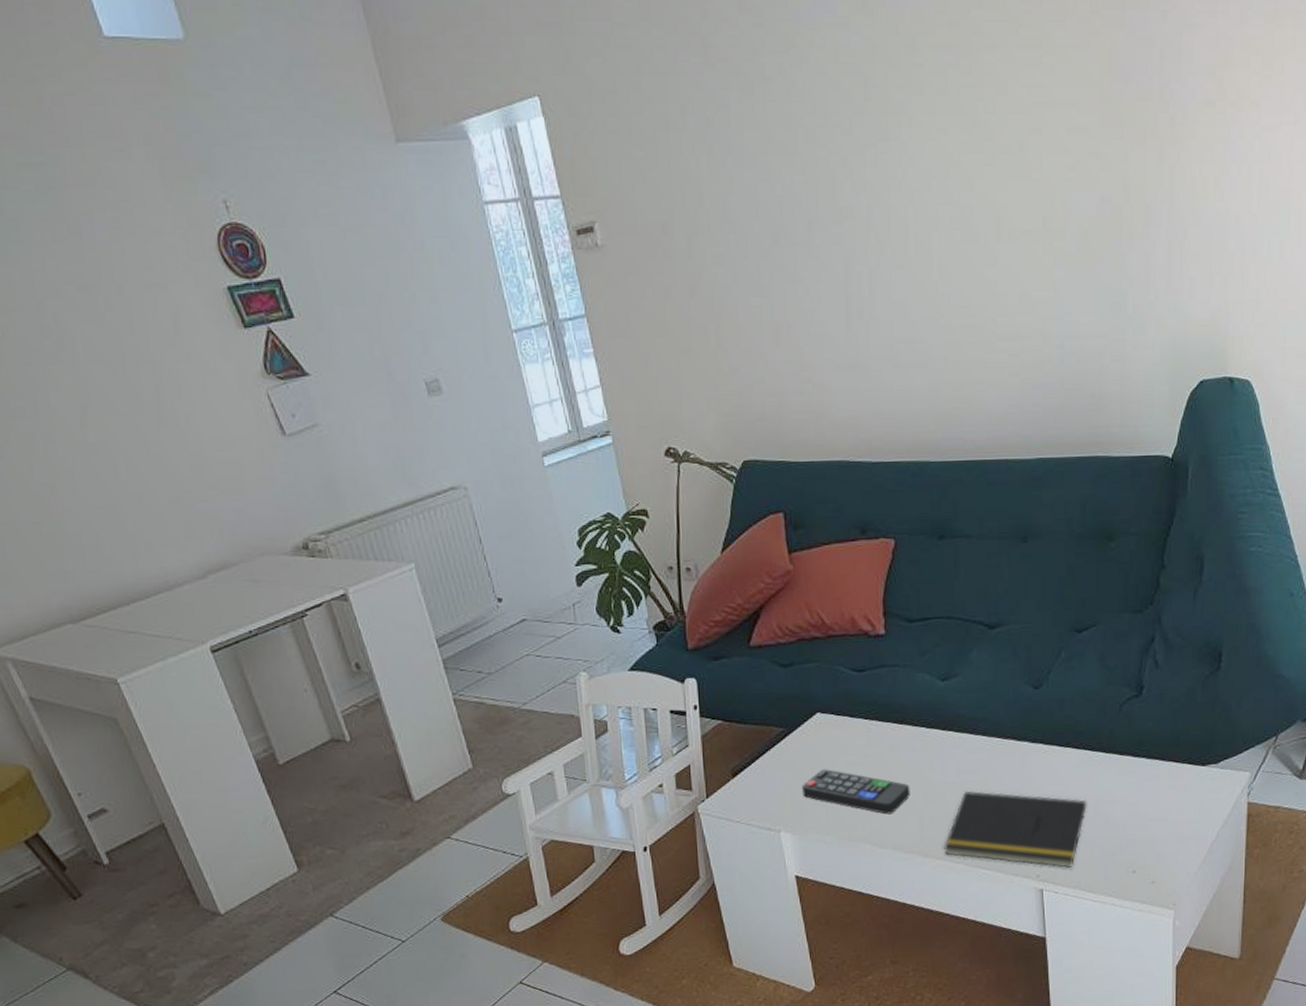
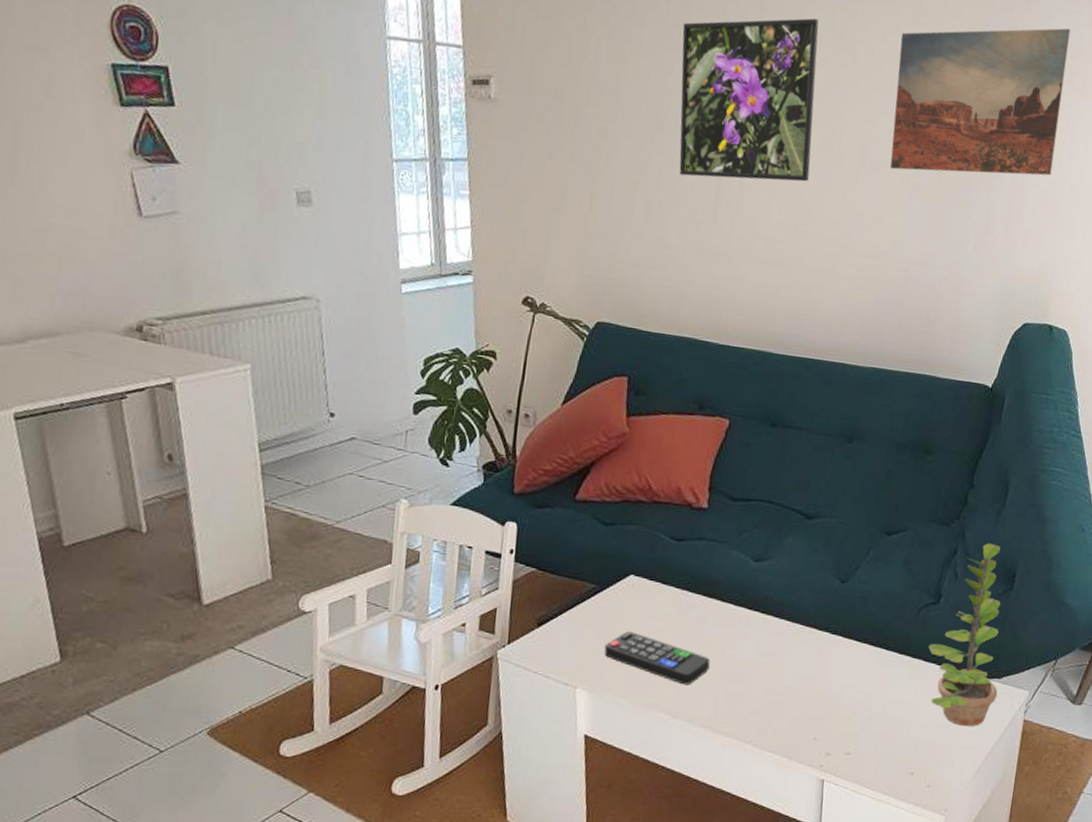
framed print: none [784,84,943,289] -> present [679,18,819,182]
notepad: present [943,790,1087,868] -> none [734,672,877,761]
wall art: none [1023,33,1217,237] -> present [889,28,1071,176]
plant: none [1136,624,1216,818] -> present [929,543,1001,727]

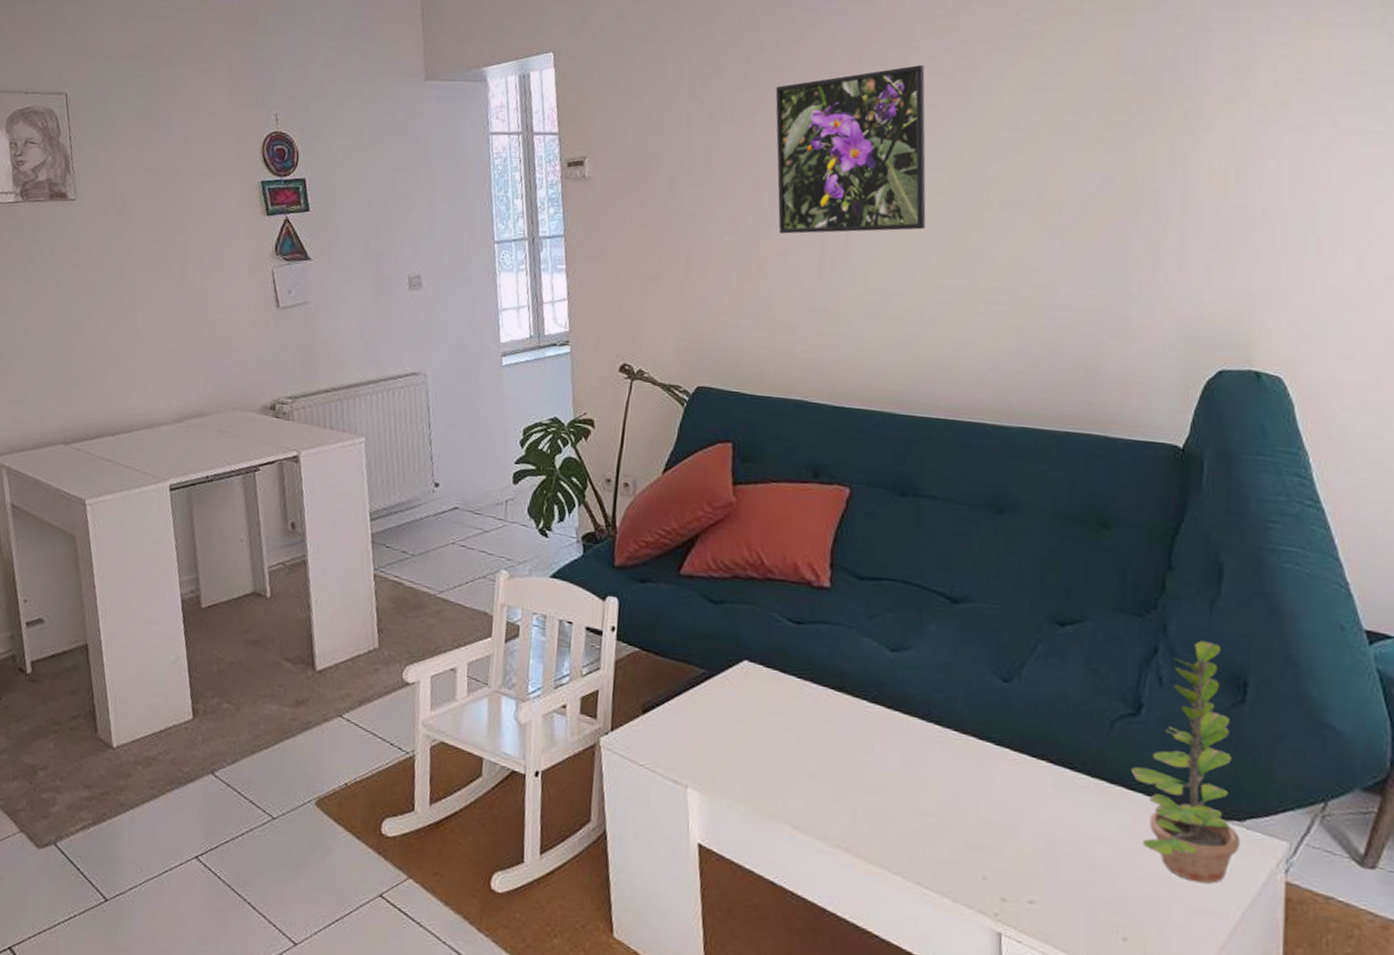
remote control: present [604,631,710,685] -> none [717,725,844,795]
wall art: present [889,28,1071,176] -> none [1022,37,1239,209]

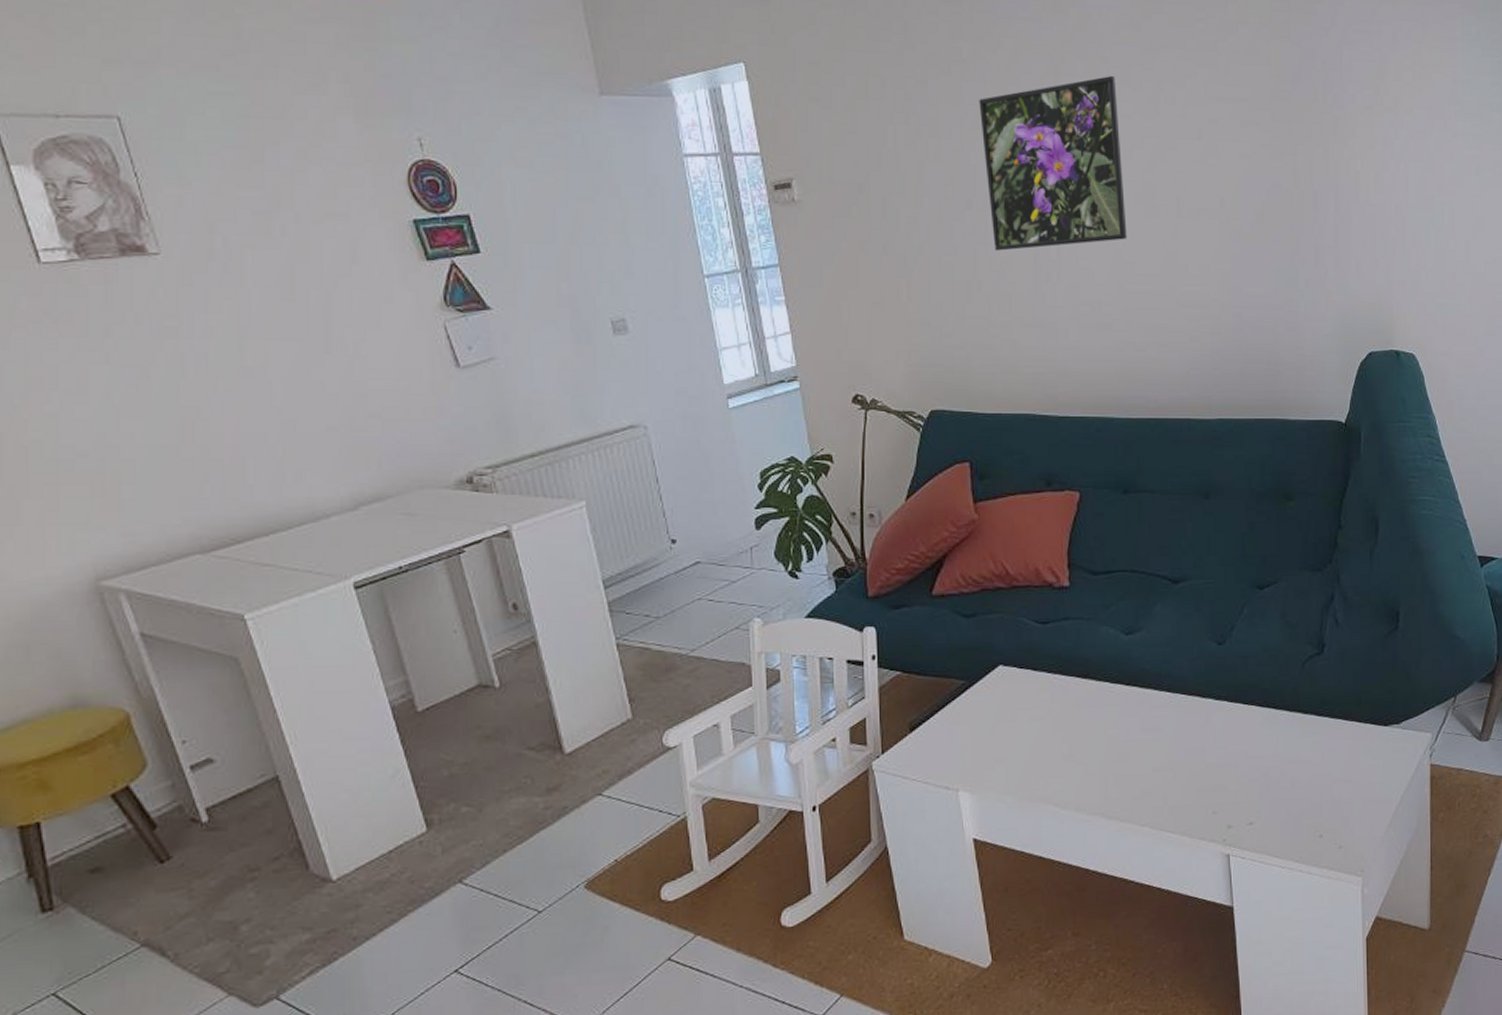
plant: present [1132,640,1241,884] -> none [1319,584,1399,779]

